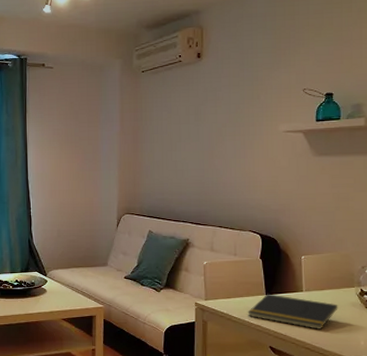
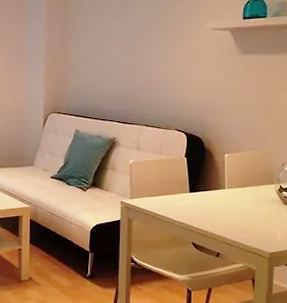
notepad: present [248,294,338,329] -> none [172,191,258,225]

